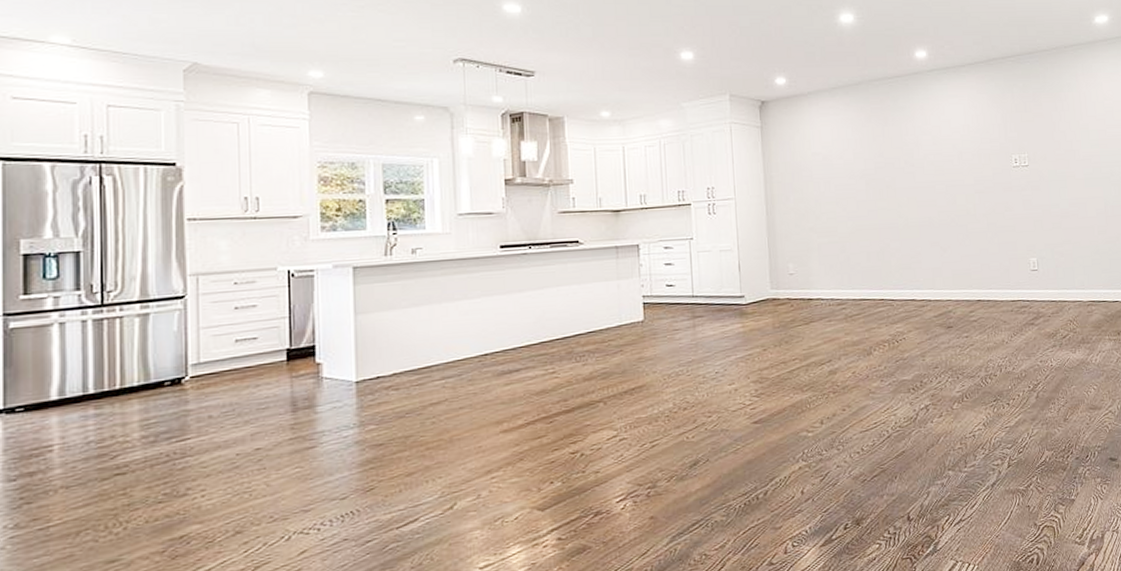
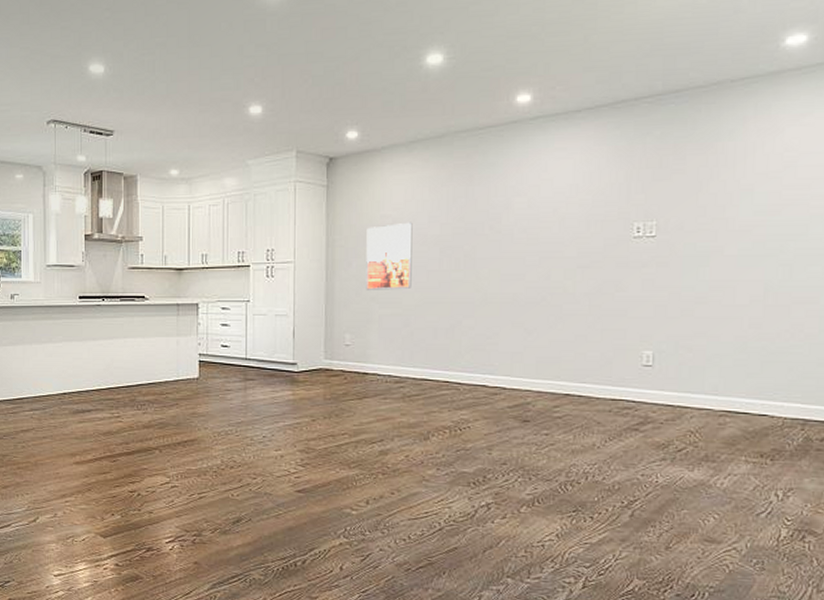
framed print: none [800,158,845,222] -> present [366,222,413,290]

